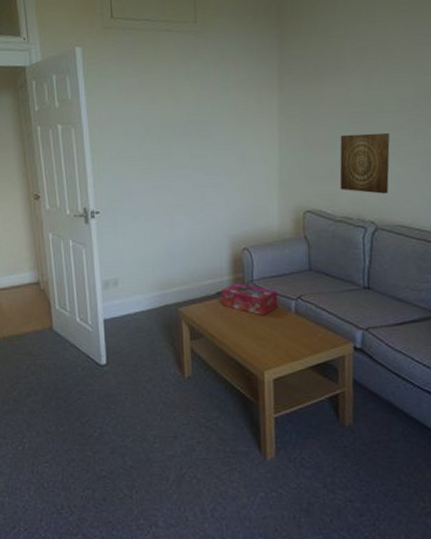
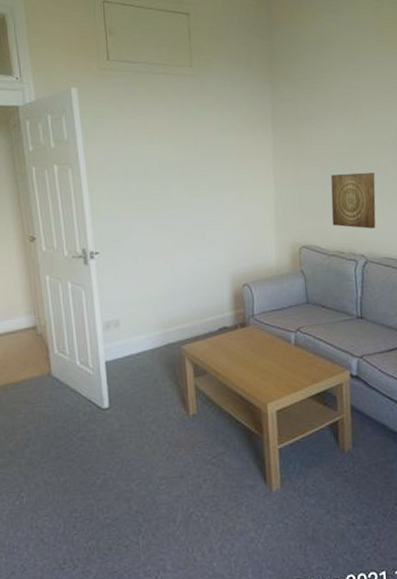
tissue box: present [221,282,278,316] -> none [223,318,279,350]

